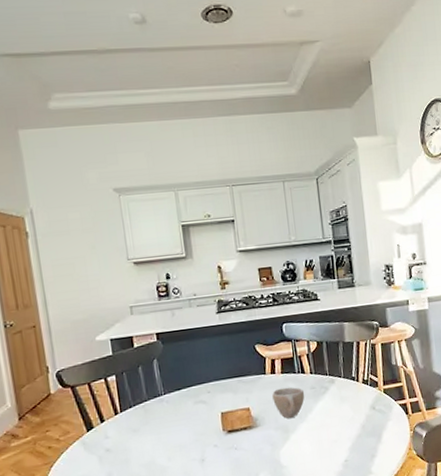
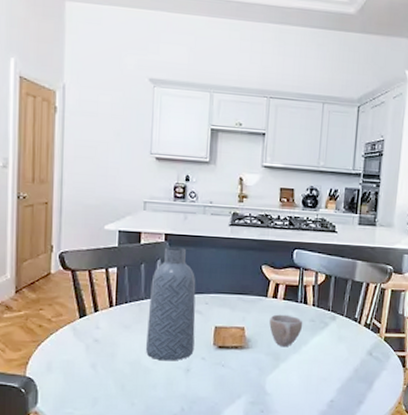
vase: none [151,343,205,457] -> present [146,246,196,361]

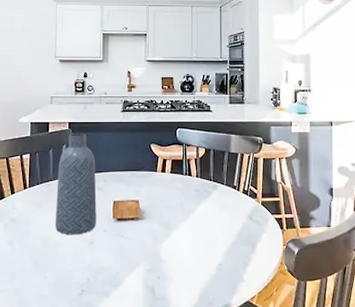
cup: present [269,314,303,347] -> none [160,186,189,216]

